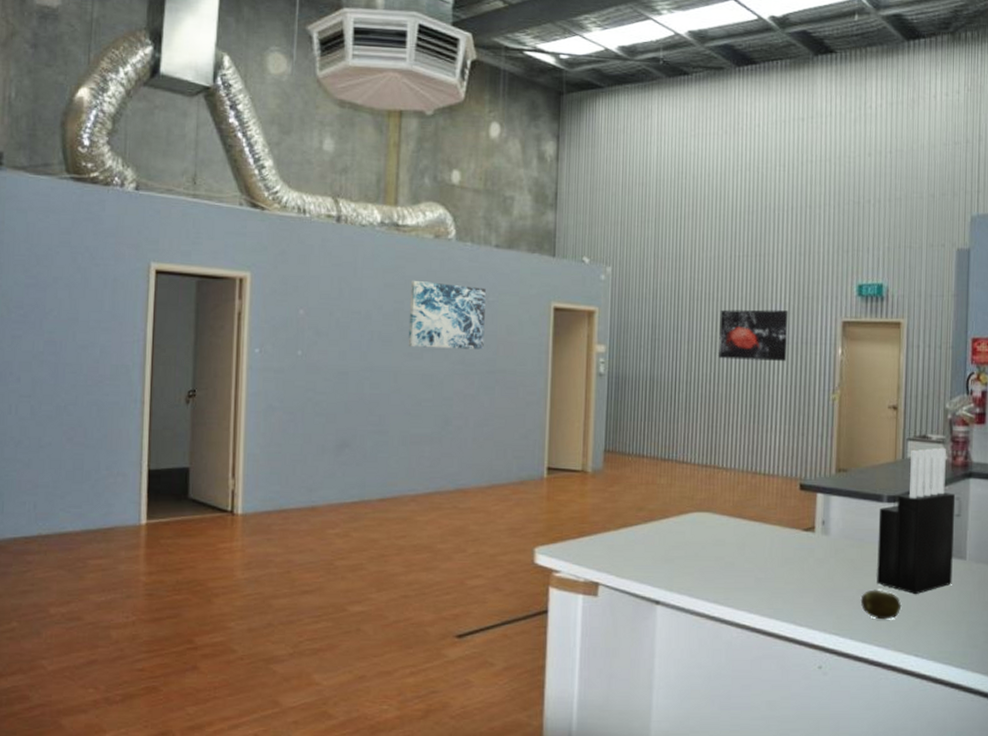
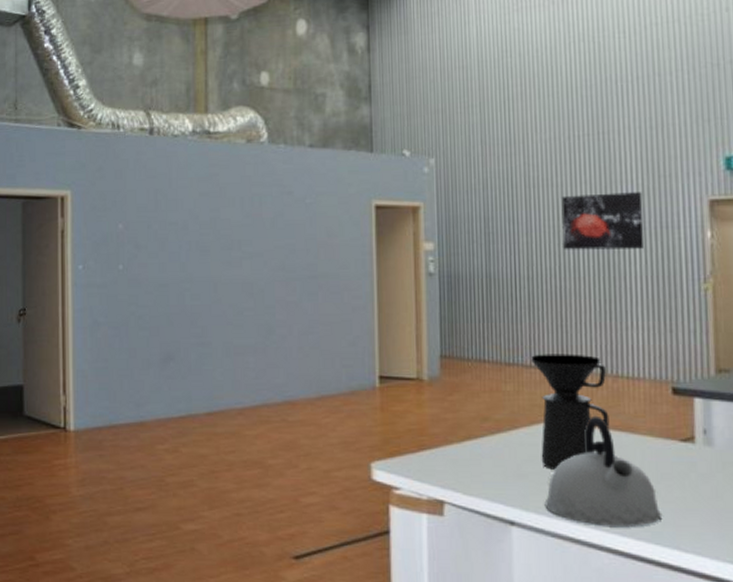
wall art: present [408,281,486,350] -> none [225,187,304,256]
coffee maker: none [684,451,747,555] -> present [531,354,610,470]
kettle: none [686,507,783,605] -> present [544,415,661,527]

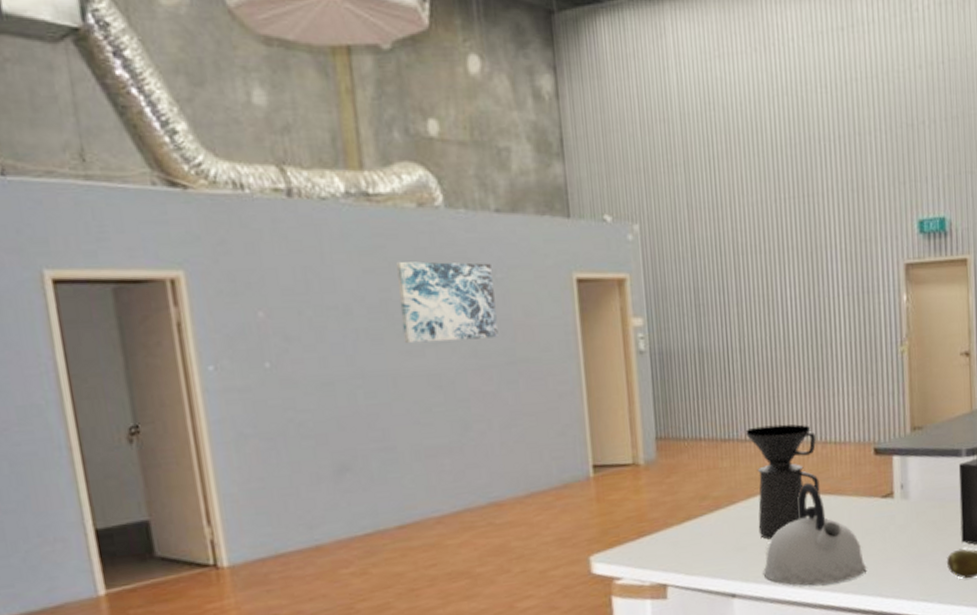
wall art: none [225,187,304,256] -> present [395,261,499,344]
wall art: present [561,192,644,250] -> none [769,257,848,320]

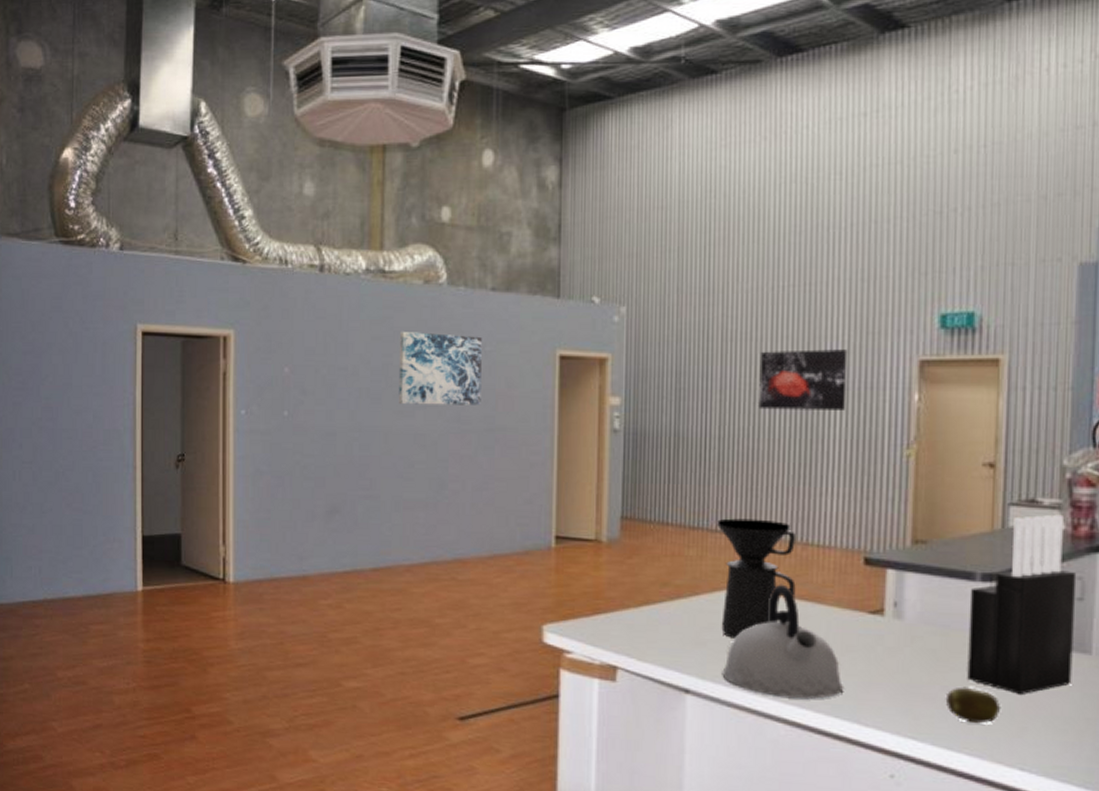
wall art: none [769,257,848,320] -> present [759,349,848,410]

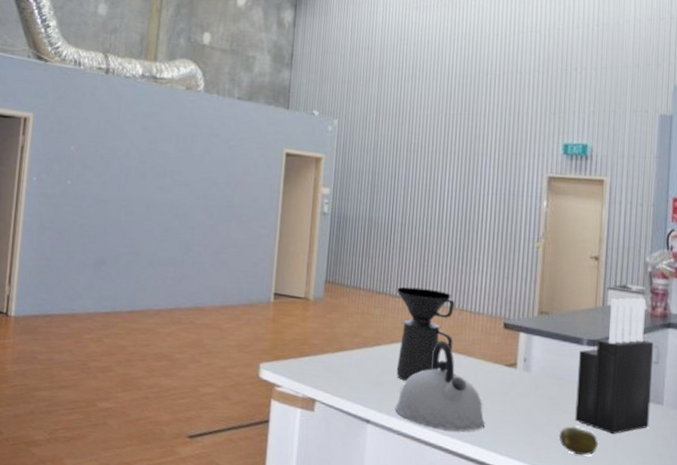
wall art: present [398,332,482,405] -> none [159,125,228,187]
wall art: present [759,349,848,410] -> none [432,161,498,210]

